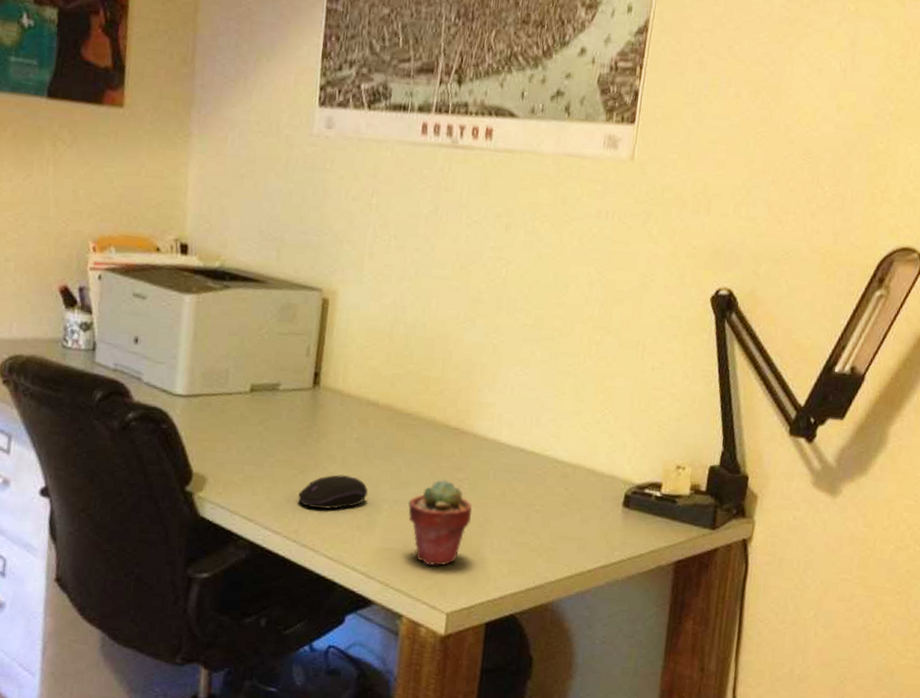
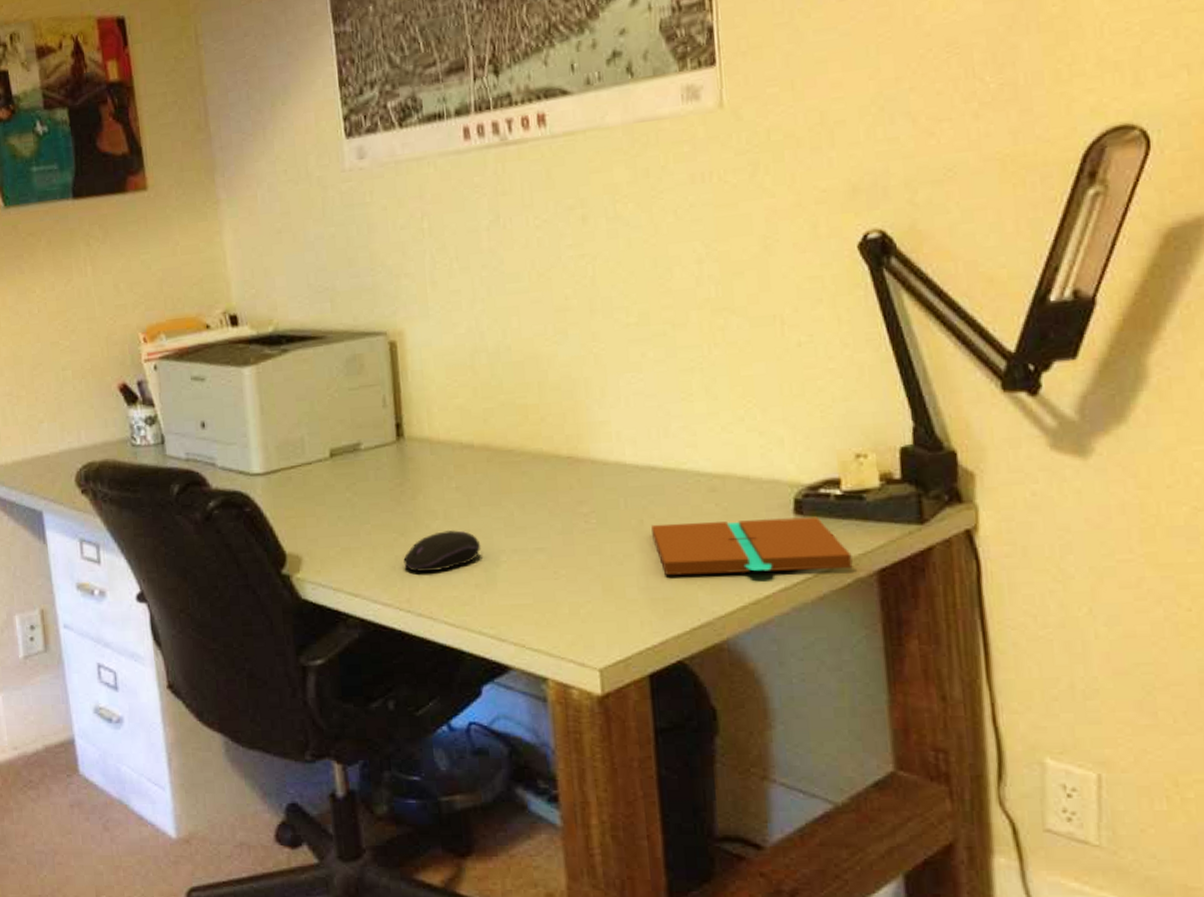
potted succulent: present [408,479,472,566] -> none [529,517,607,617]
book: none [510,497,659,557] -> present [651,516,853,576]

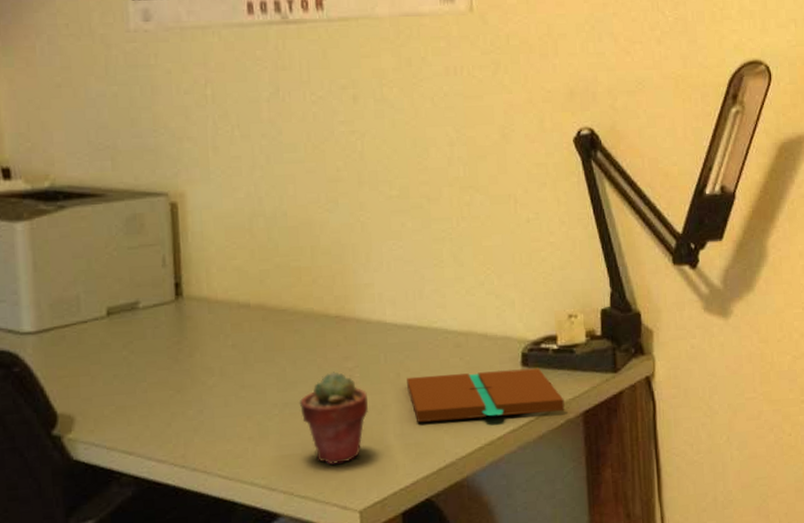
computer mouse: present [403,529,482,572] -> none [179,385,255,428]
potted succulent: none [529,517,607,617] -> present [299,371,368,465]

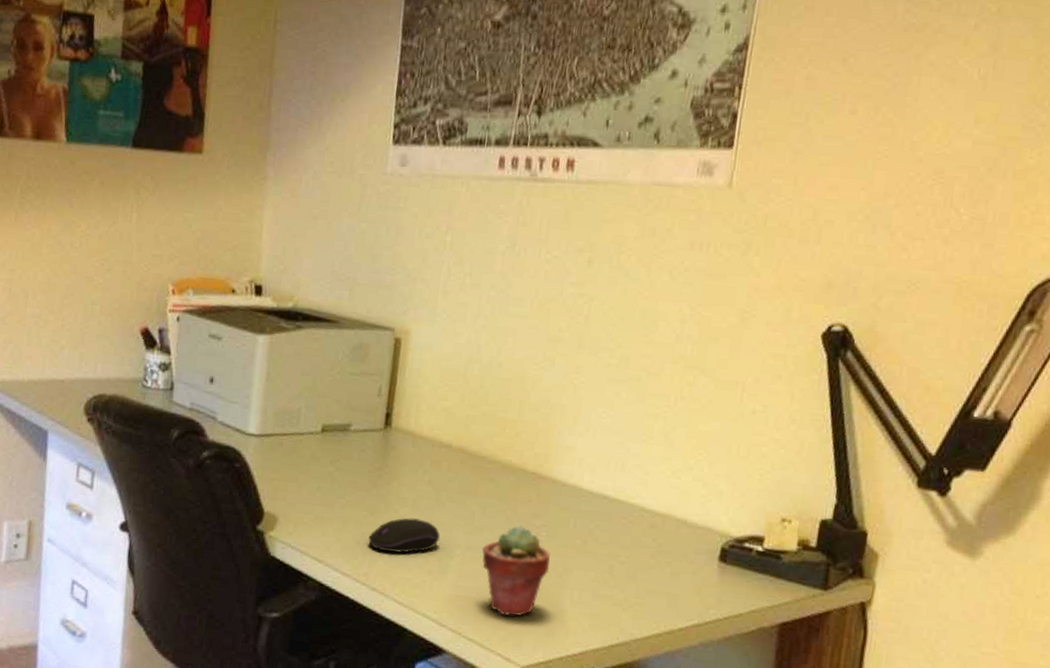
computer mouse: none [179,385,255,428] -> present [368,517,441,553]
book: present [407,368,565,423] -> none [592,547,760,618]

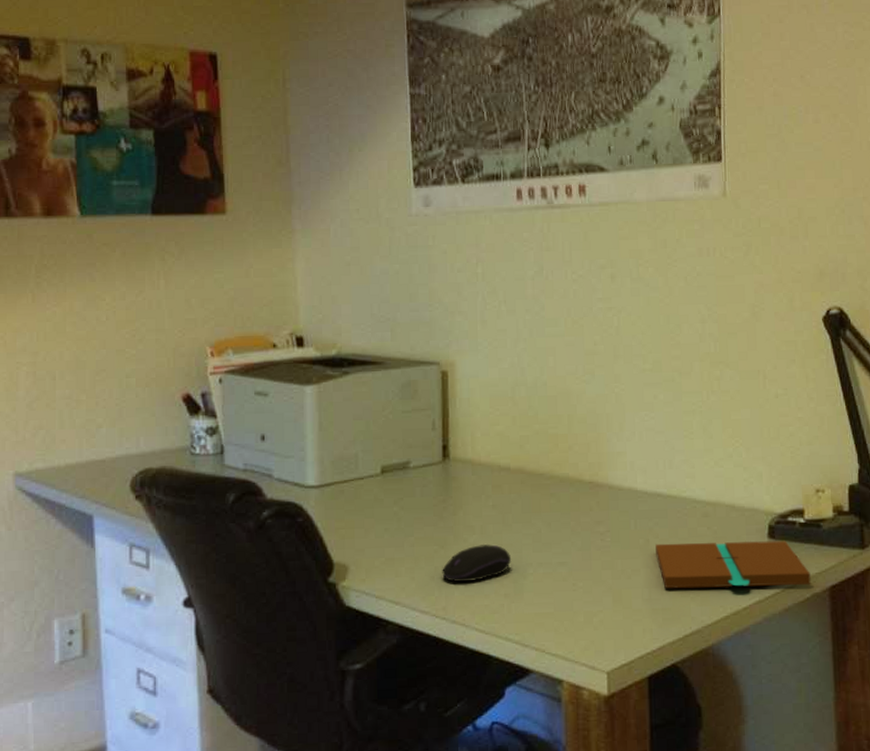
potted succulent: present [481,526,550,617] -> none [552,535,618,625]
book: none [592,547,760,618] -> present [655,540,811,589]

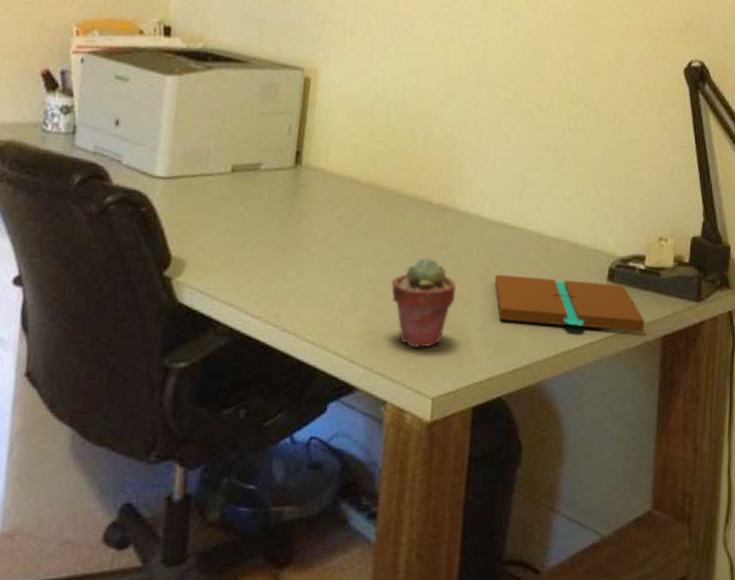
computer mouse: present [442,543,512,582] -> none [279,254,351,292]
potted succulent: none [552,535,618,625] -> present [391,257,456,348]

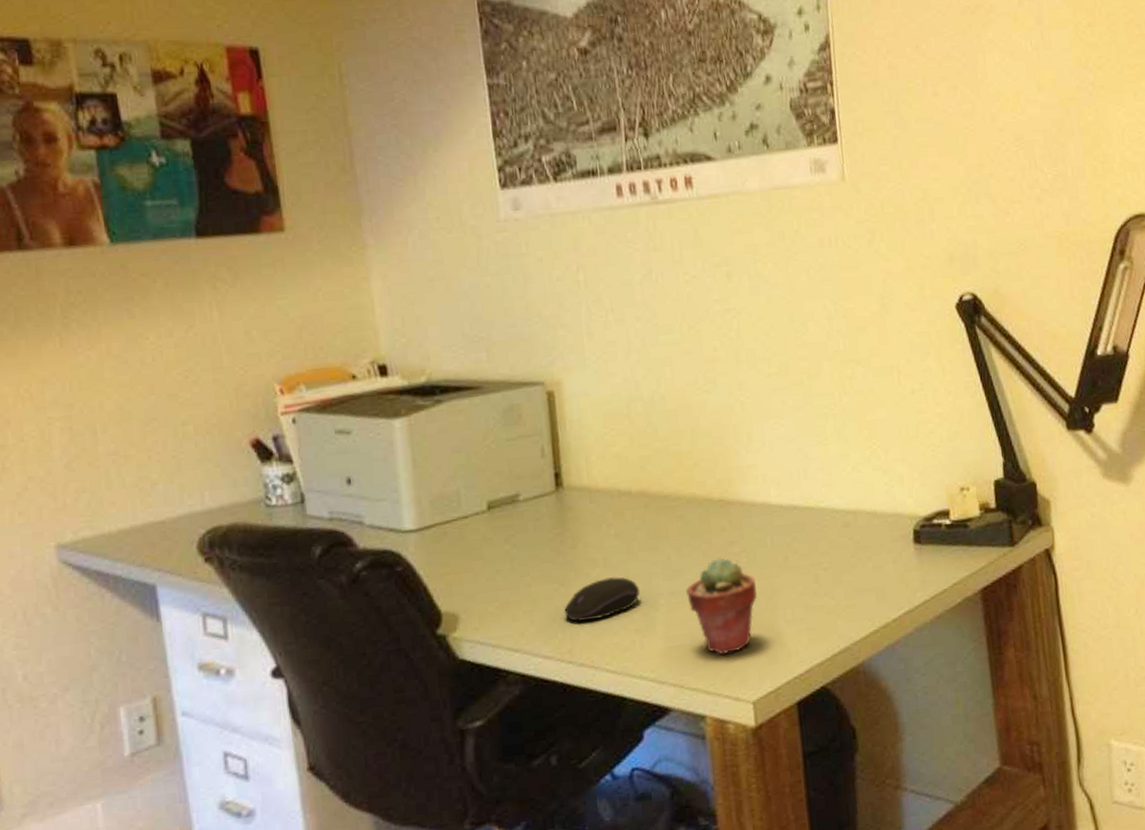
computer mouse: none [279,254,351,292] -> present [564,576,641,622]
book: present [494,274,645,332] -> none [795,544,962,607]

